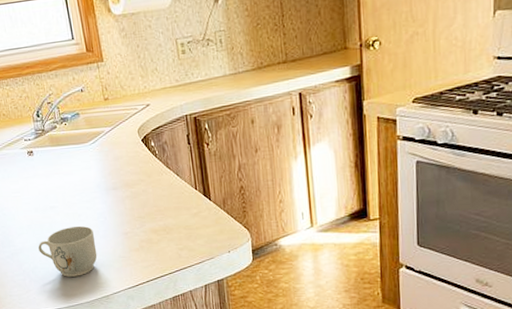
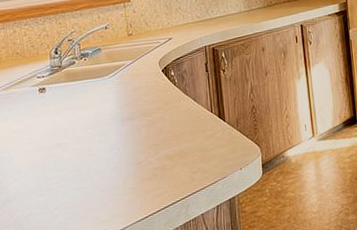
mug: present [38,226,98,277] -> none [37,160,106,220]

